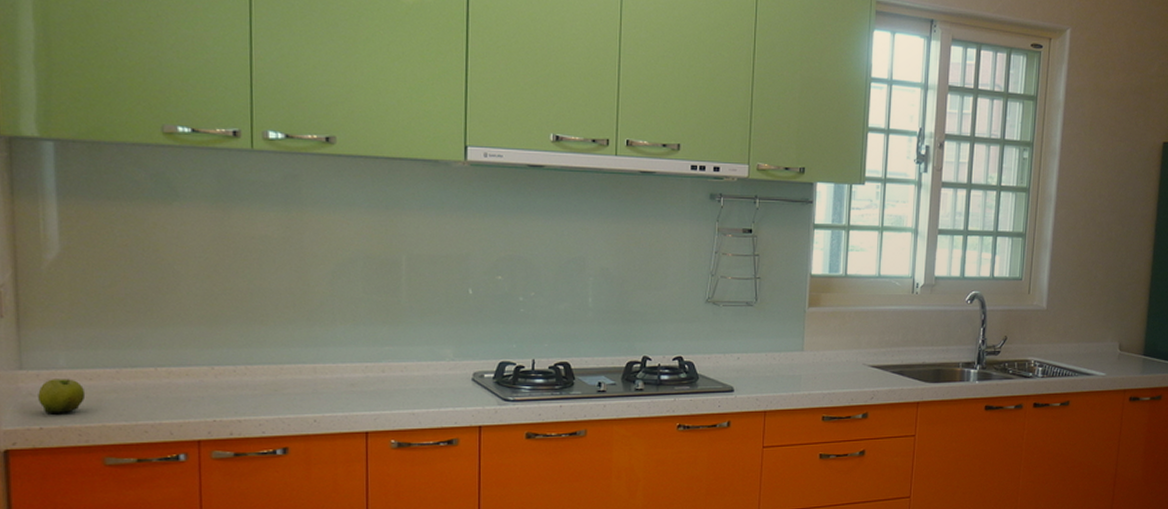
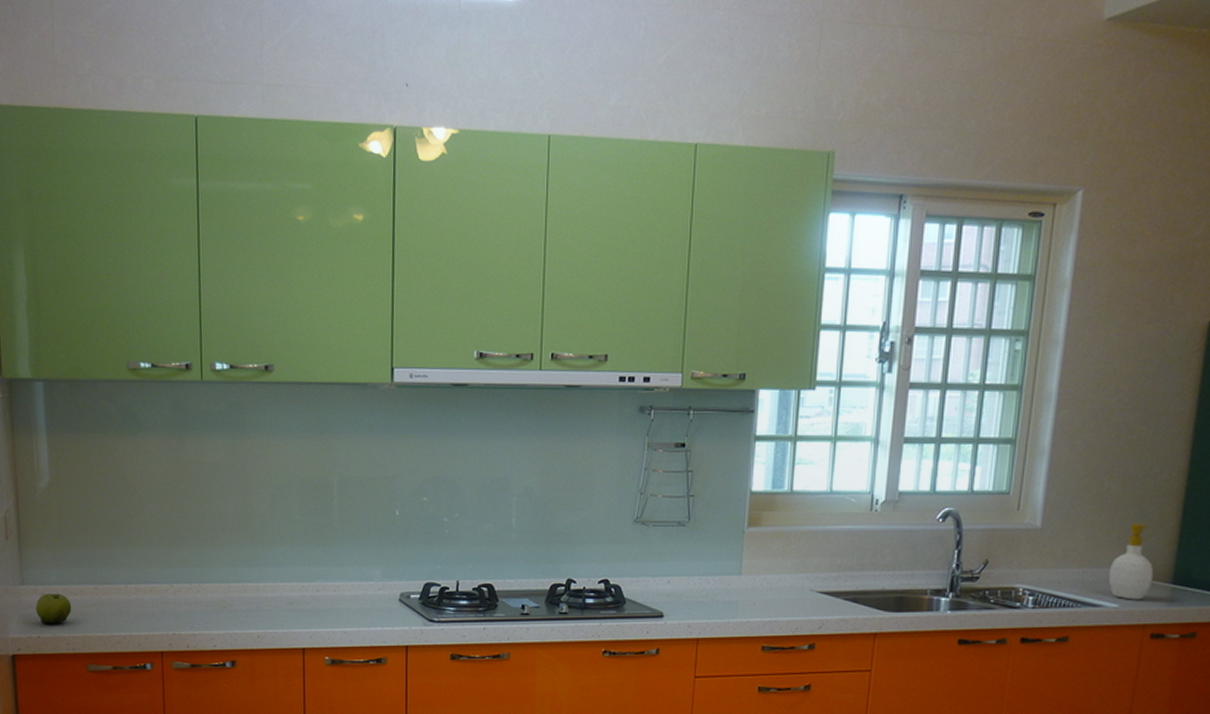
soap bottle: none [1097,305,1130,369] -> present [1108,523,1154,600]

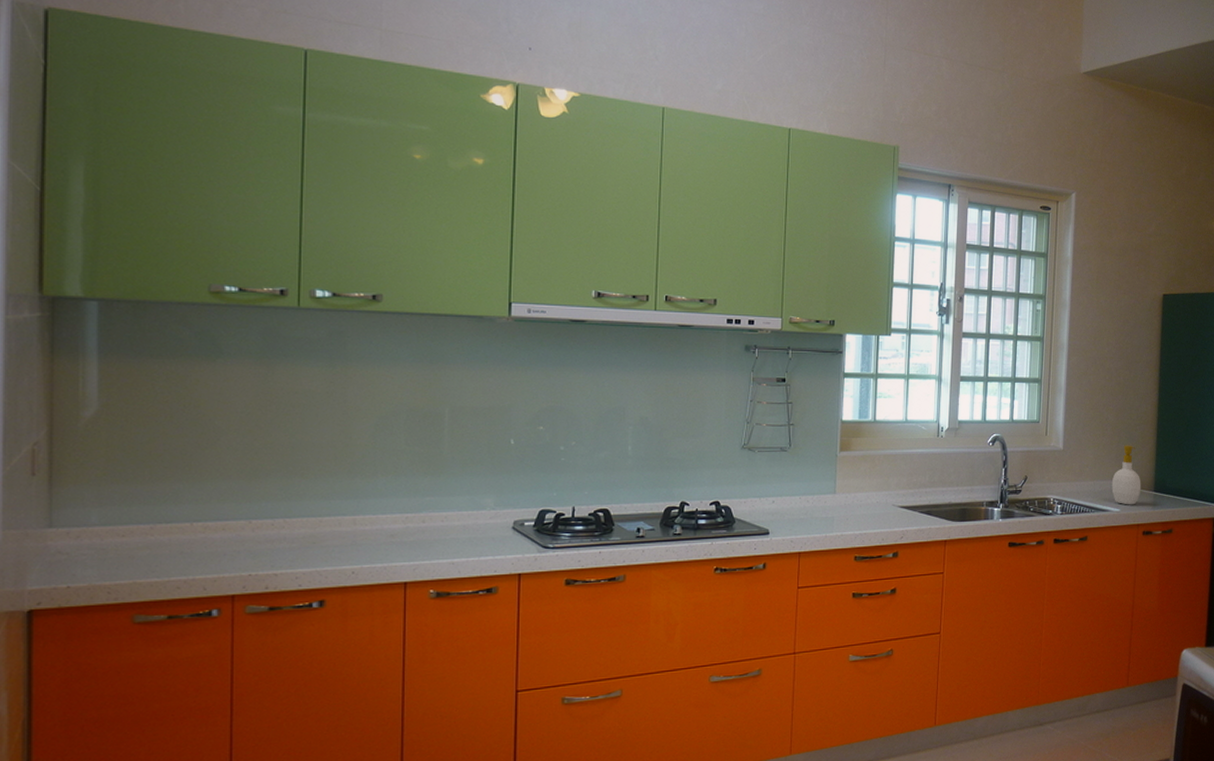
fruit: present [36,593,72,624] -> none [67,536,117,571]

